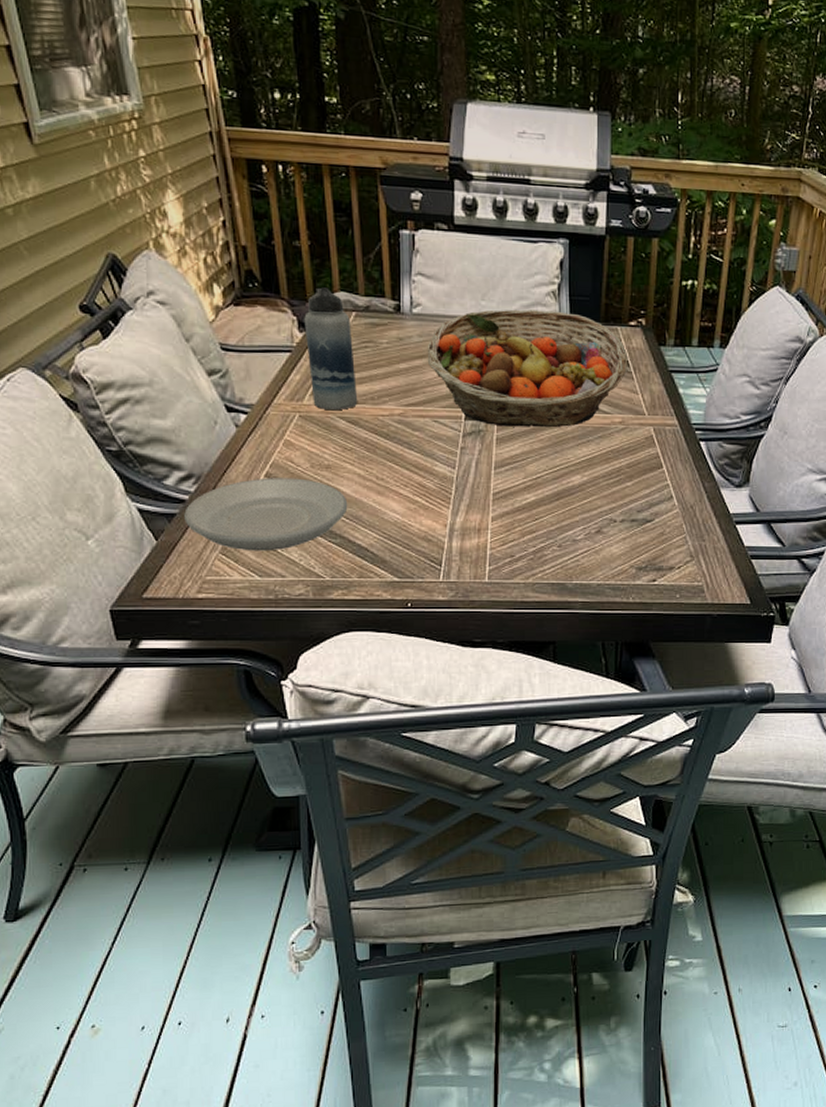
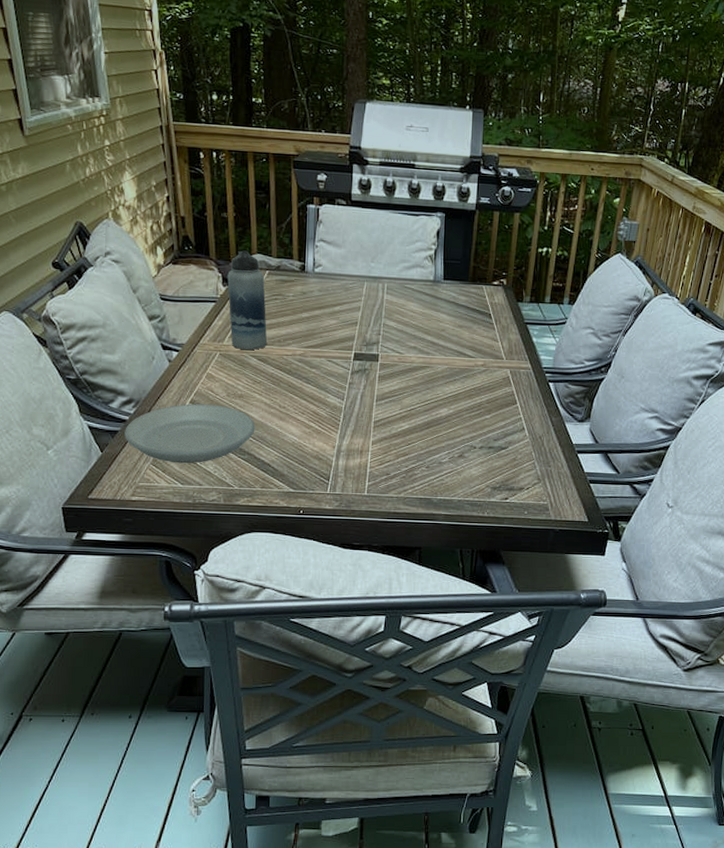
fruit basket: present [427,309,628,428] -> none [325,270,491,369]

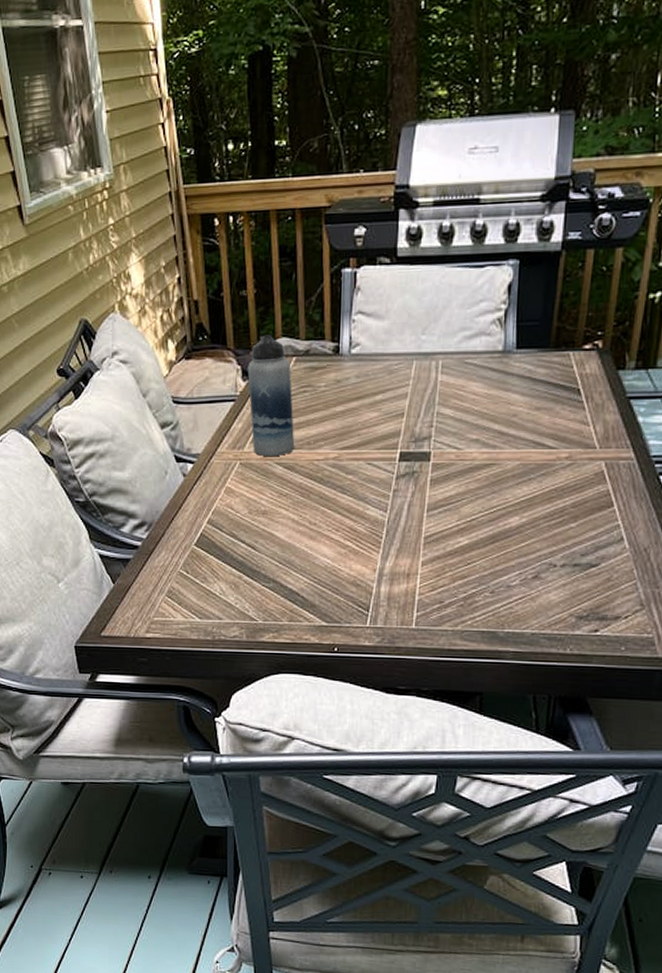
plate: present [124,403,255,464] -> none [137,524,282,595]

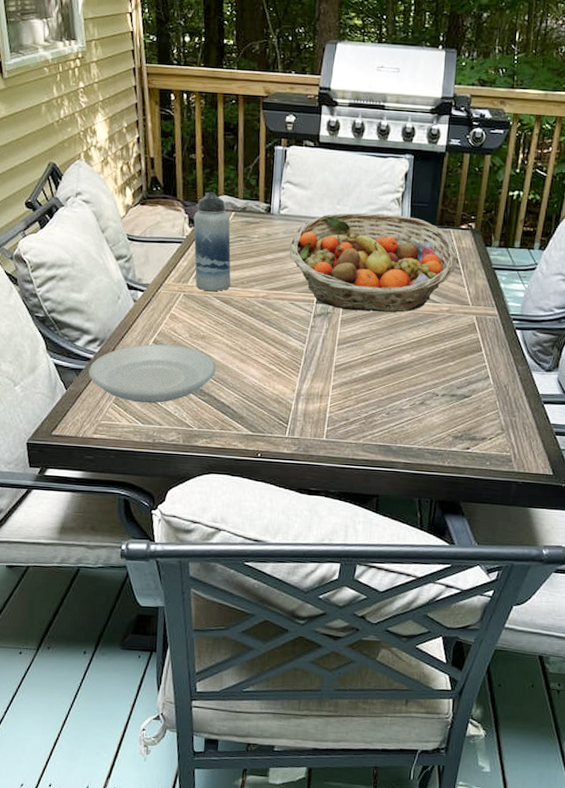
plate: none [137,524,282,595] -> present [88,343,216,404]
fruit basket: none [363,339,580,467] -> present [289,212,458,313]

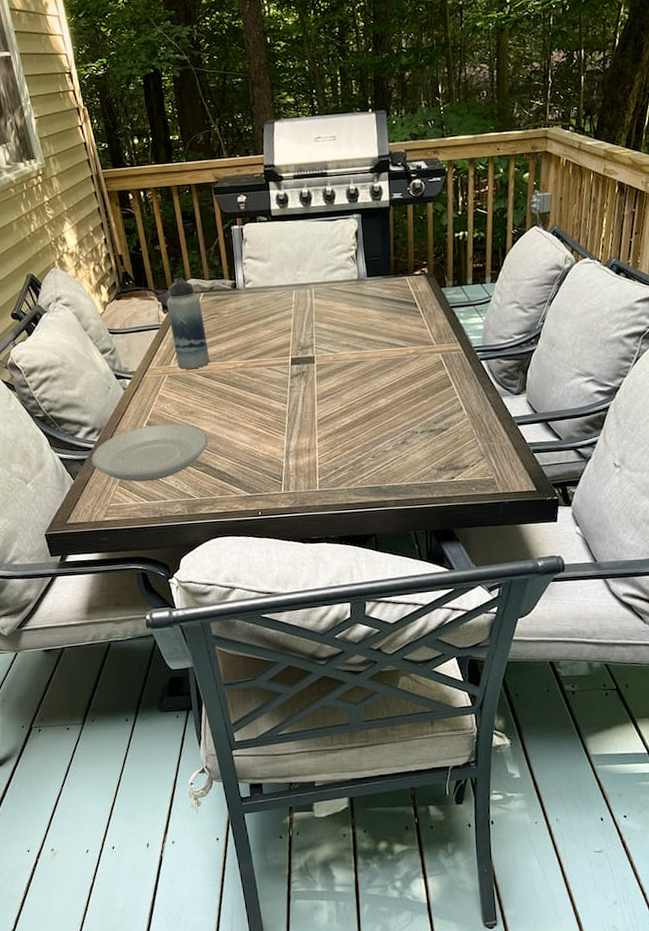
fruit basket: present [289,212,458,313] -> none [258,271,417,367]

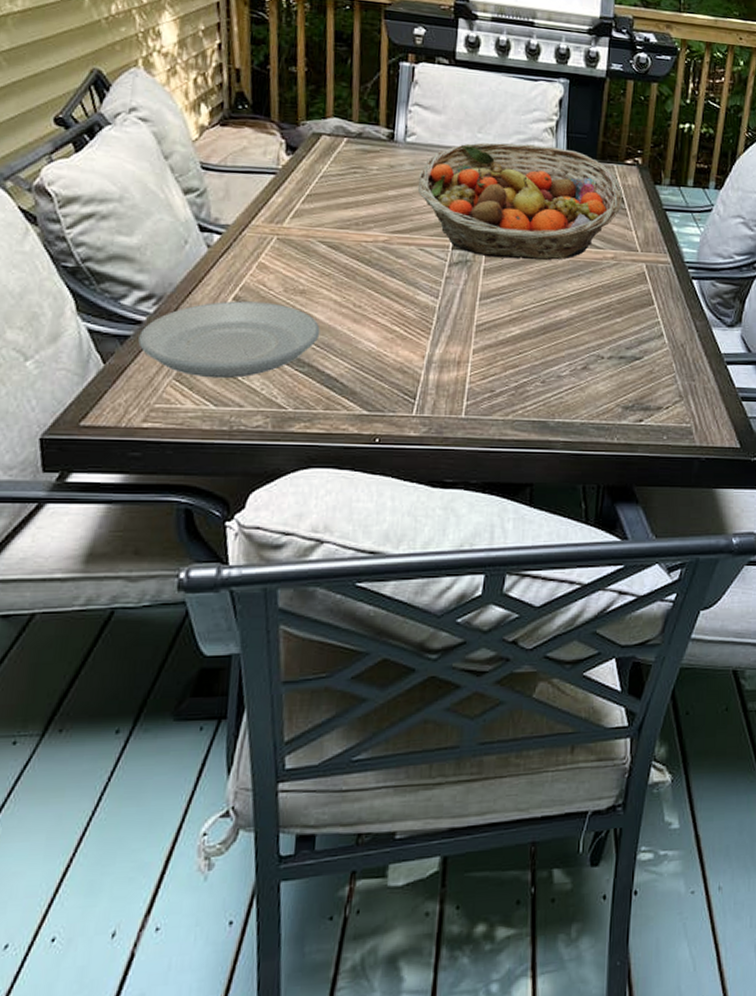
water bottle: present [166,277,210,370] -> none [292,112,342,235]
fruit basket: none [258,271,417,367] -> present [417,142,623,261]

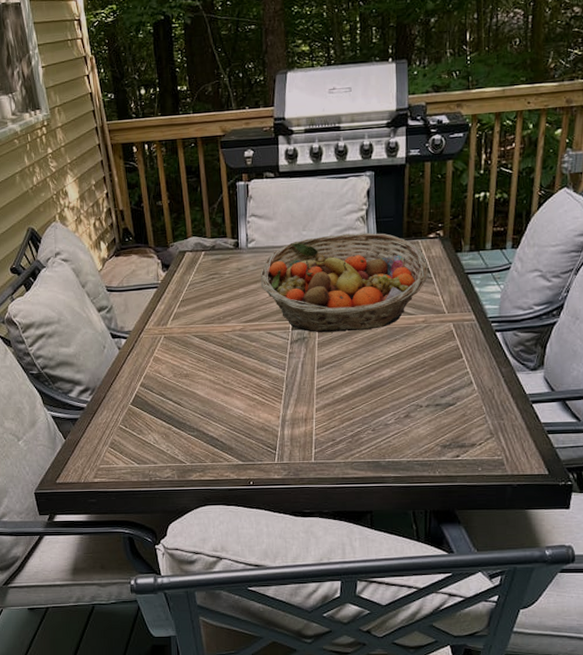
plate: present [138,301,321,379] -> none [84,386,202,445]

